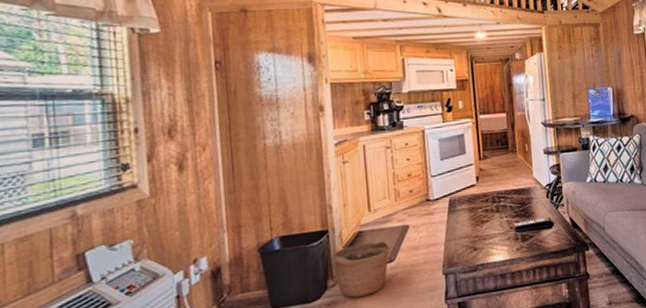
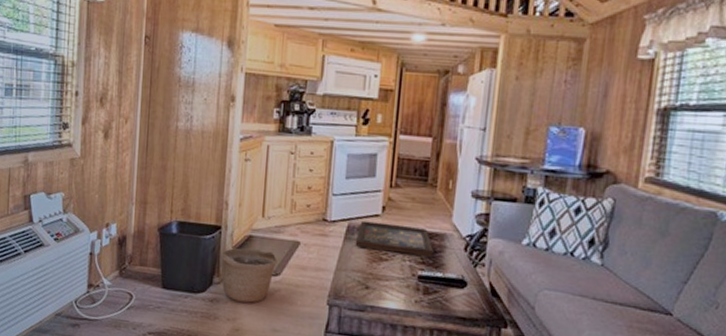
decorative tray: none [458,187,524,217] -> present [355,220,434,257]

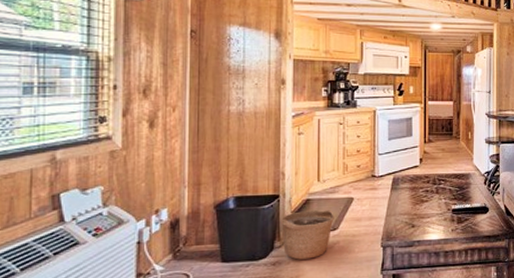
decorative tray: present [355,220,434,257] -> none [400,171,462,195]

